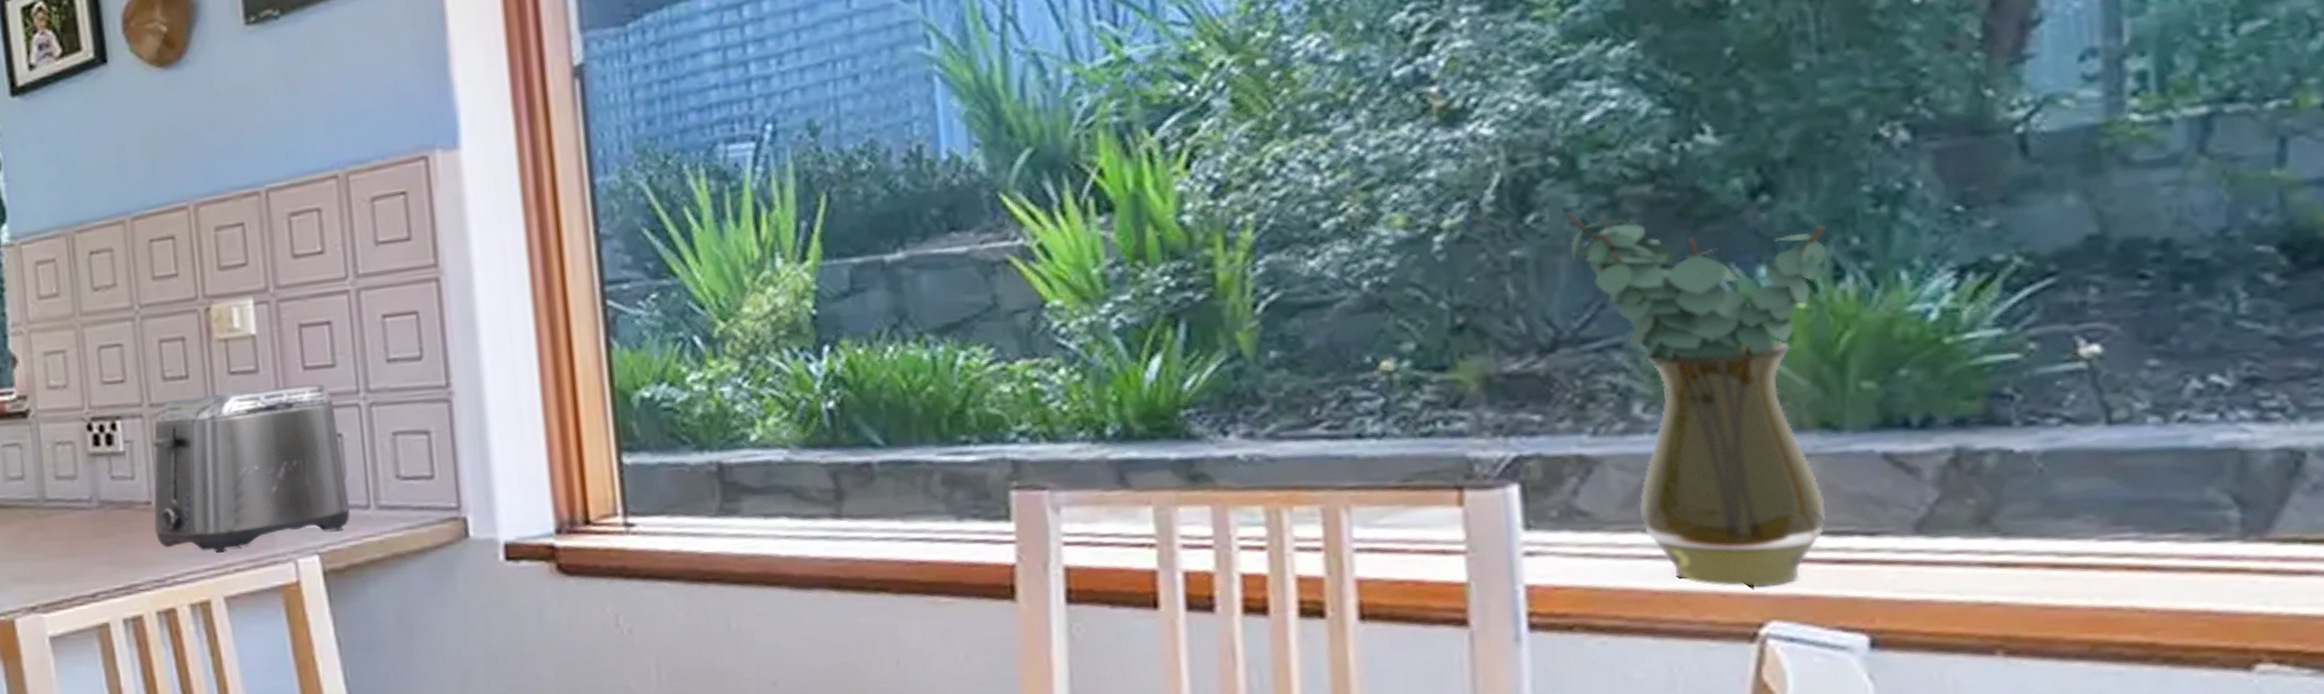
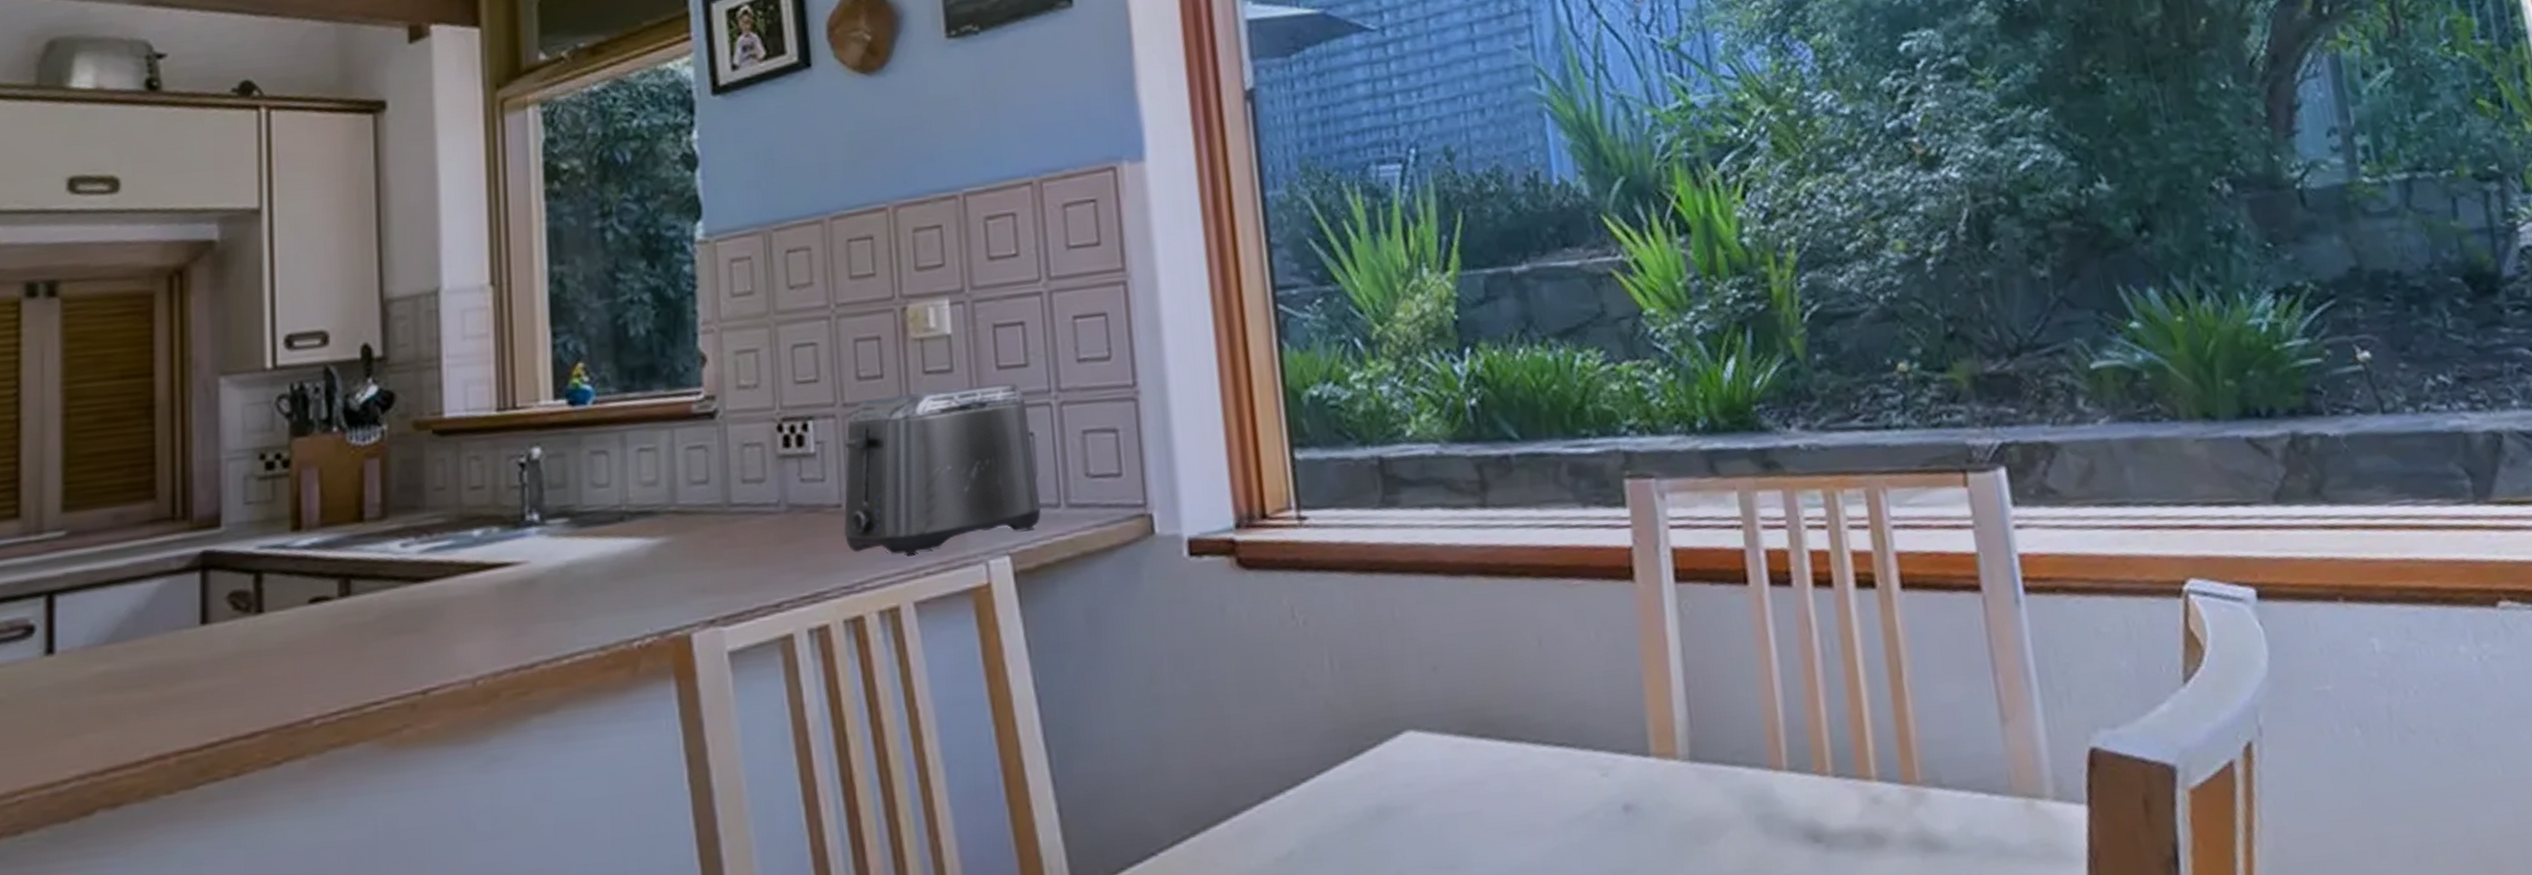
vase: present [1565,212,1829,587] -> none [2015,241,2216,550]

